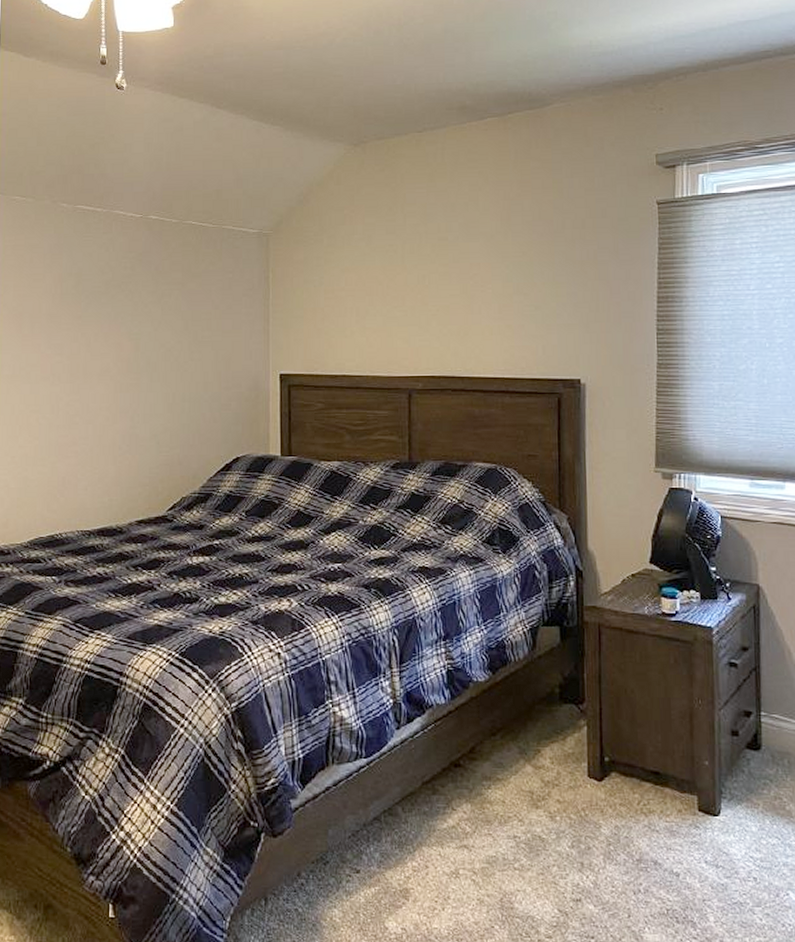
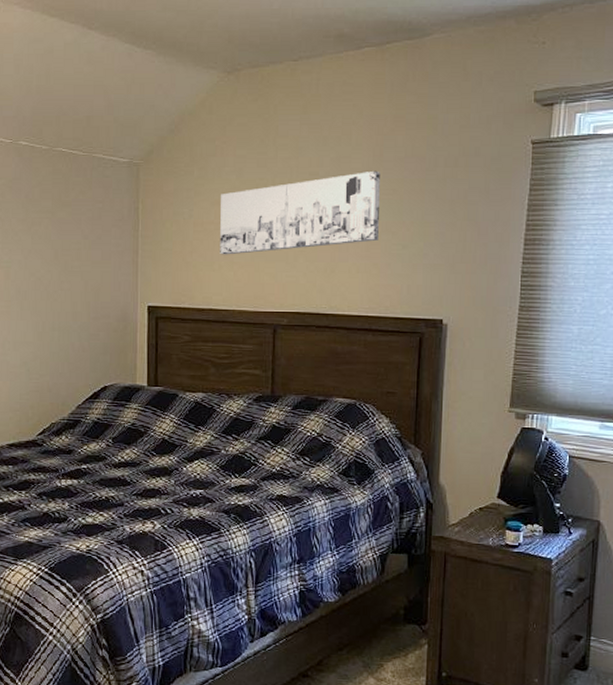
wall art: none [351,234,511,321] -> present [220,170,380,255]

